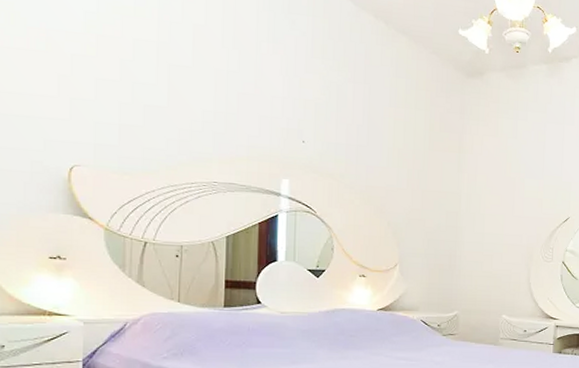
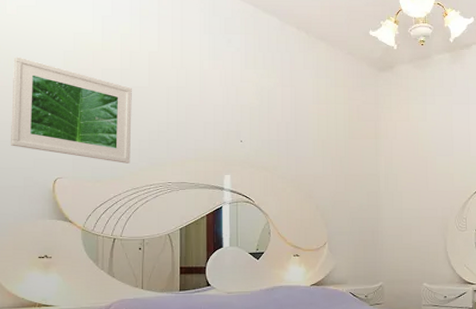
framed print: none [14,11,171,156] -> present [11,57,132,163]

